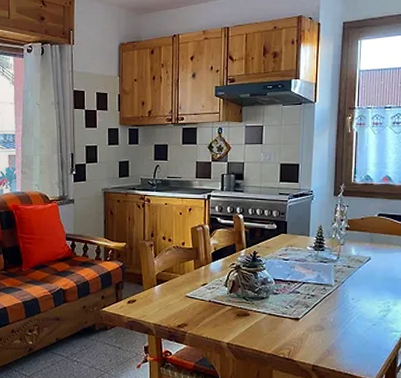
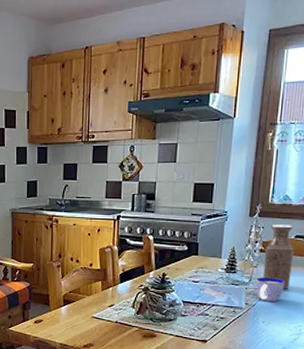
cup: none [344,255,372,279] -> present [256,277,285,302]
bottle: none [350,203,378,266] -> present [263,225,294,289]

